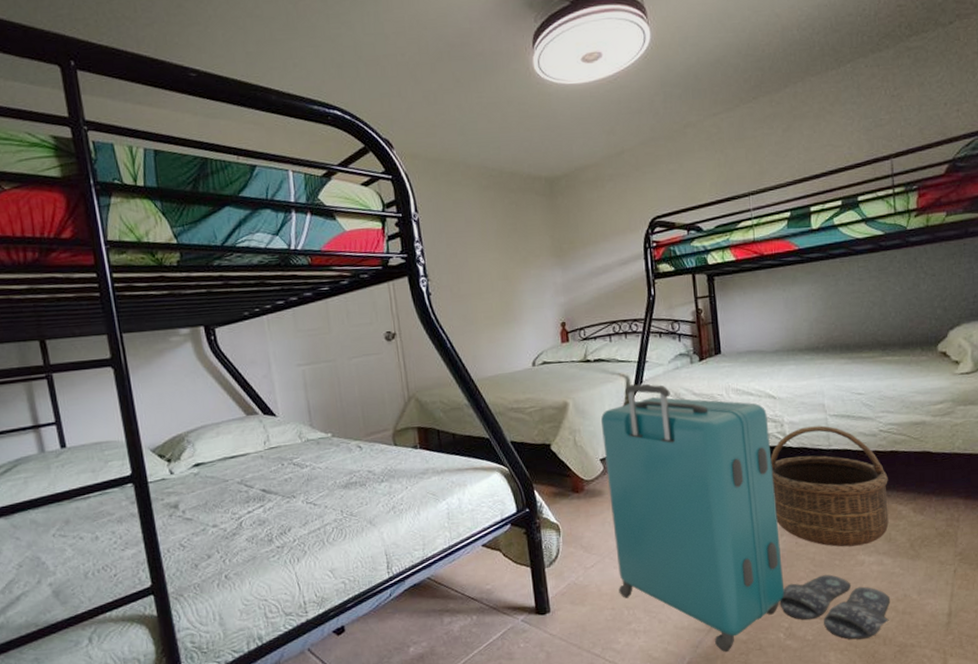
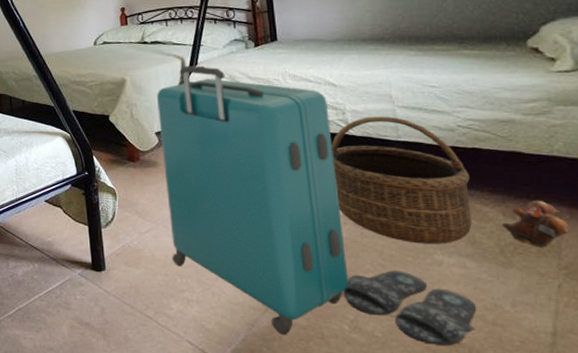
plush toy: none [912,494,964,538] -> present [501,200,569,248]

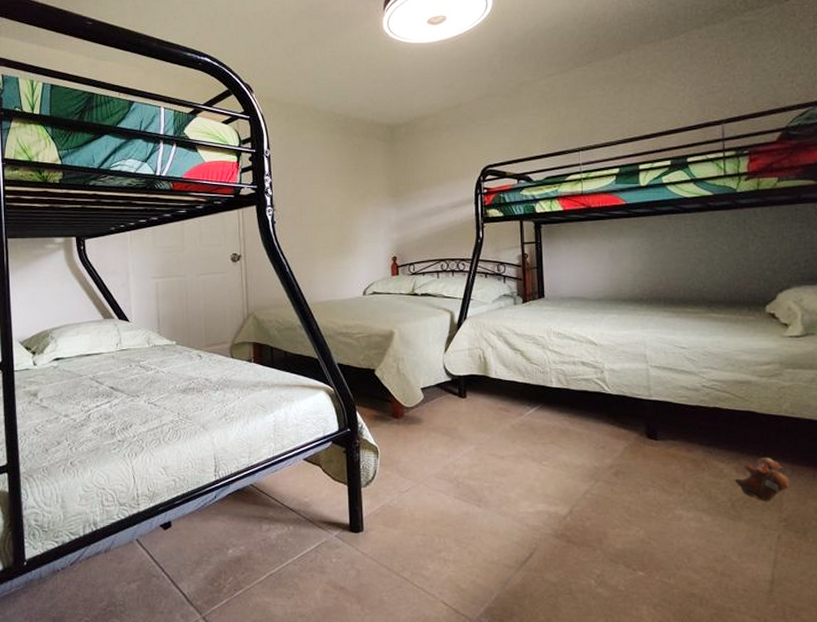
suitcase: present [156,65,349,335] -> none [424,320,598,592]
basket: present [331,116,472,244] -> none [589,376,710,500]
slippers: present [343,270,476,346] -> none [592,526,708,596]

